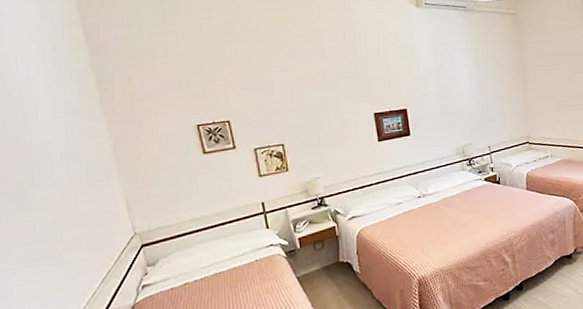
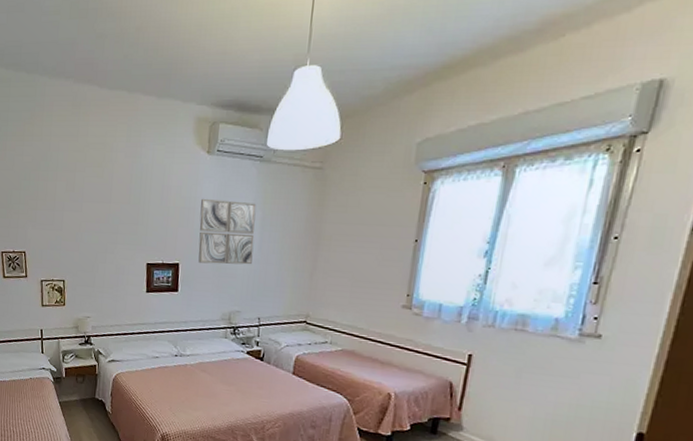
wall art: none [417,46,474,106] -> present [198,198,257,265]

